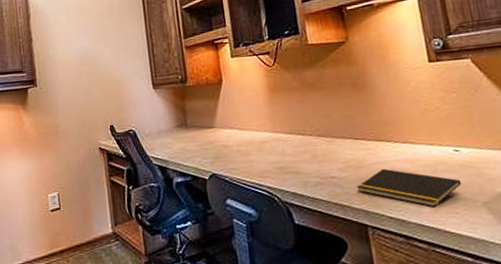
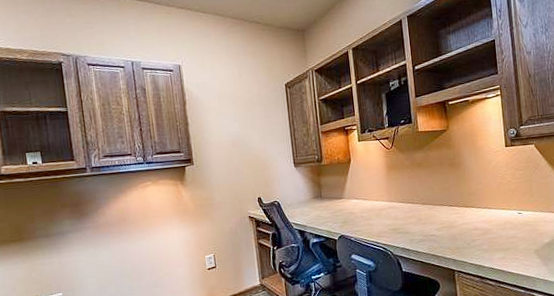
notepad: present [357,168,462,207] -> none [449,227,522,255]

